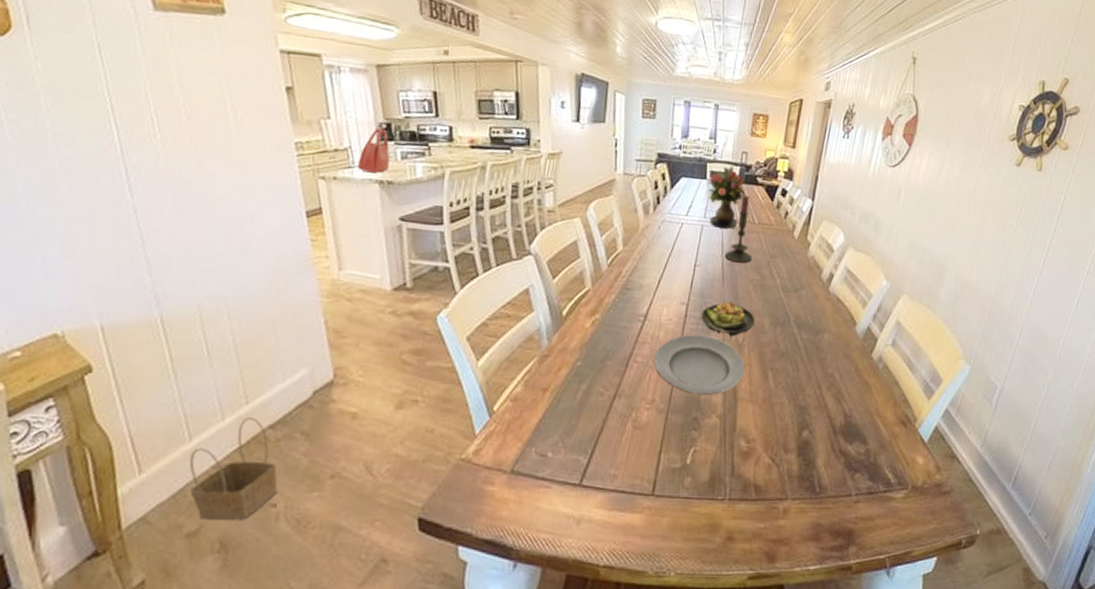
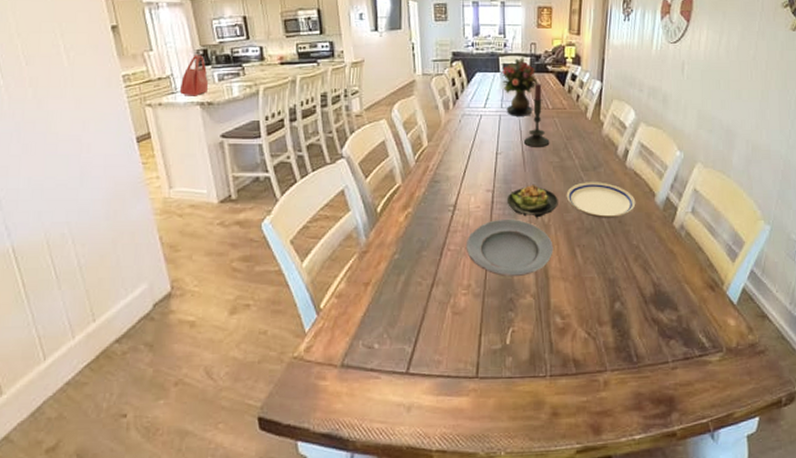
basket: present [189,417,277,520] -> none [45,334,126,434]
plate: none [763,303,836,344] -> present [566,182,636,218]

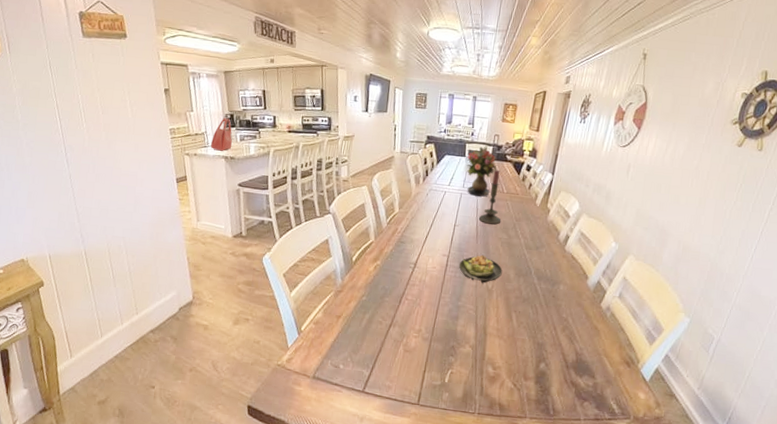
plate: present [465,220,554,277] -> none [420,280,494,330]
plate: present [566,182,636,218] -> none [509,258,570,293]

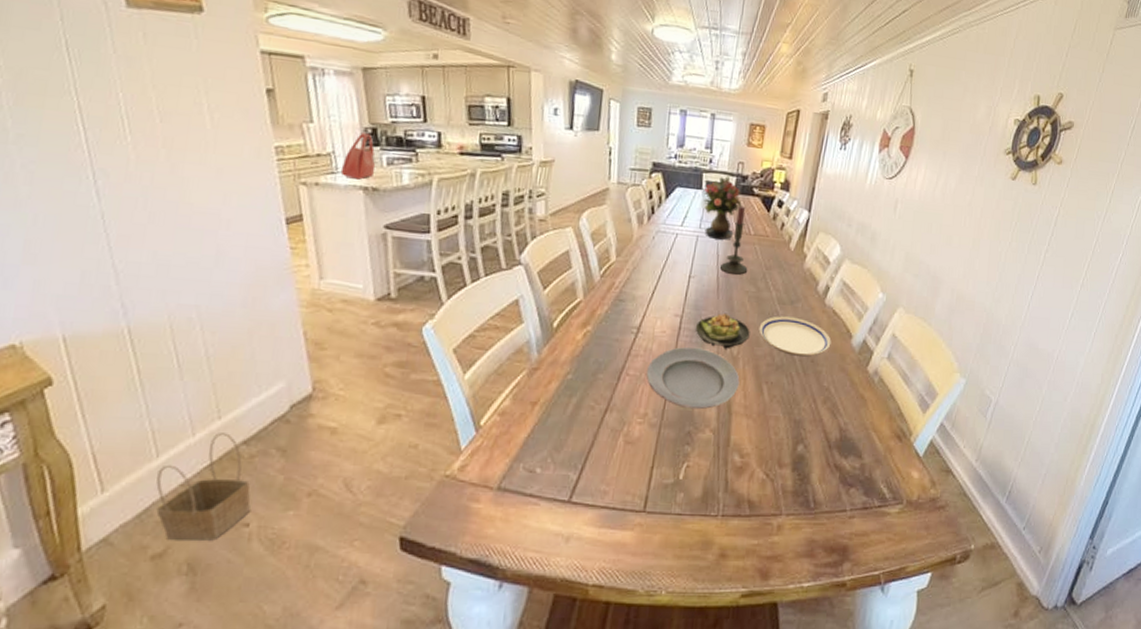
basket: none [101,323,155,396] -> present [156,433,250,541]
plate: none [420,280,494,330] -> present [645,347,740,410]
plate: none [509,258,570,293] -> present [758,316,831,357]

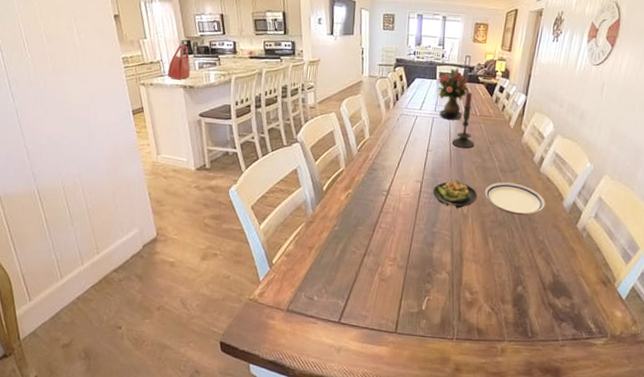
basket: present [156,433,250,541] -> none [62,263,121,337]
plate: present [645,347,740,410] -> none [394,206,470,256]

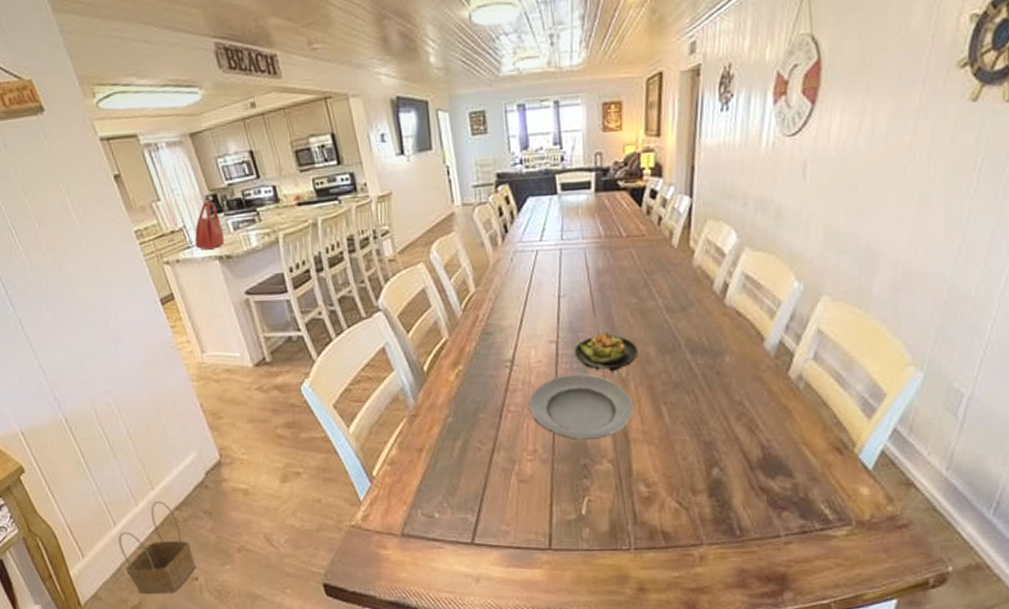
basket: none [62,263,121,337] -> present [118,501,196,594]
plate: none [394,206,470,256] -> present [528,374,634,441]
bouquet: present [437,67,469,120] -> none [559,171,607,249]
candle: present [452,92,475,149] -> none [592,204,625,288]
plate: present [484,182,546,215] -> none [647,325,739,370]

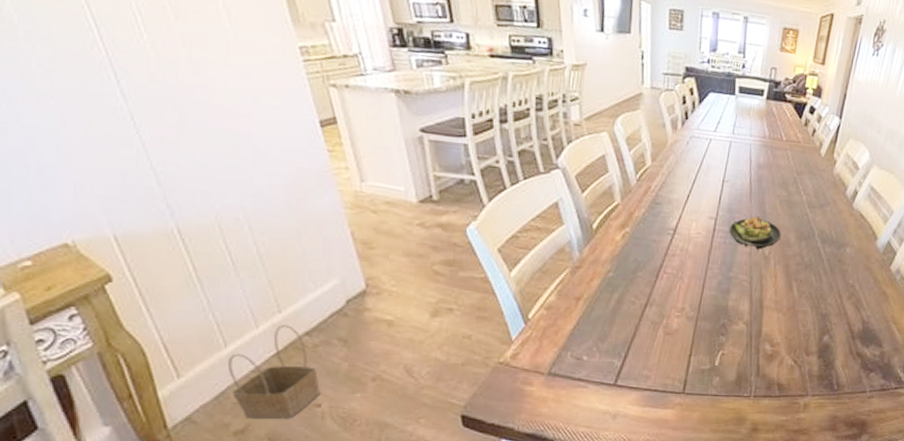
handbag: present [195,200,224,250] -> none [370,31,406,82]
plate: present [528,374,634,441] -> none [682,247,771,305]

